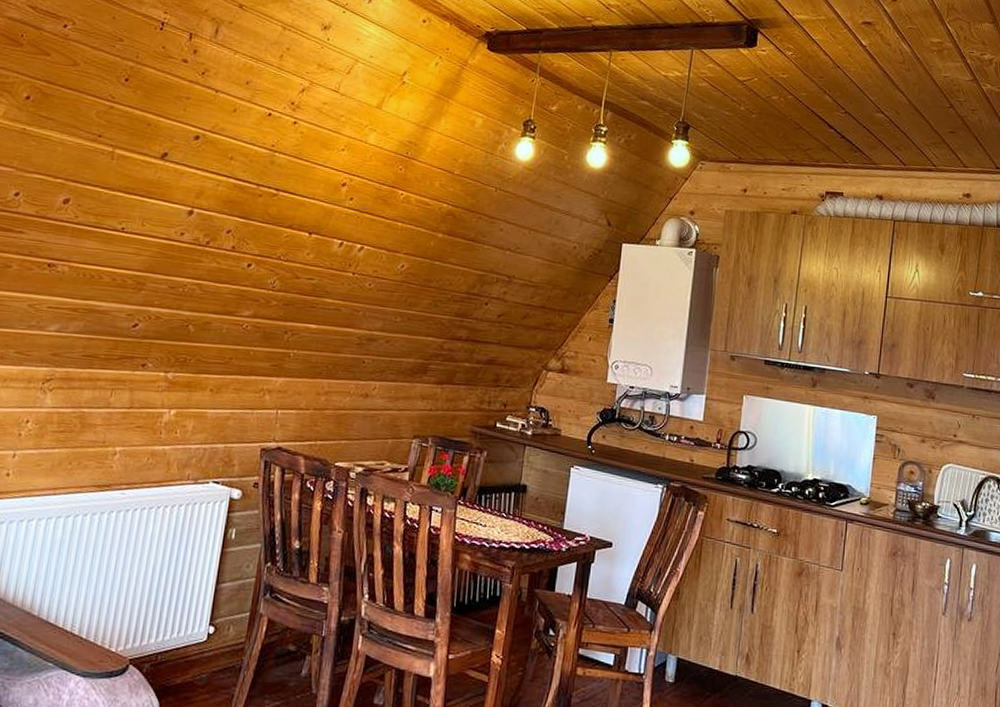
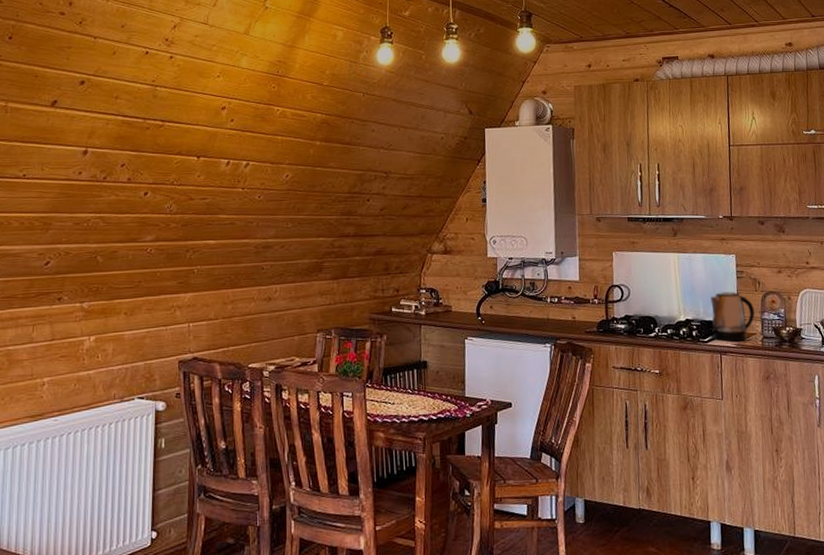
kettle: none [839,454,890,511] -> present [710,291,755,342]

